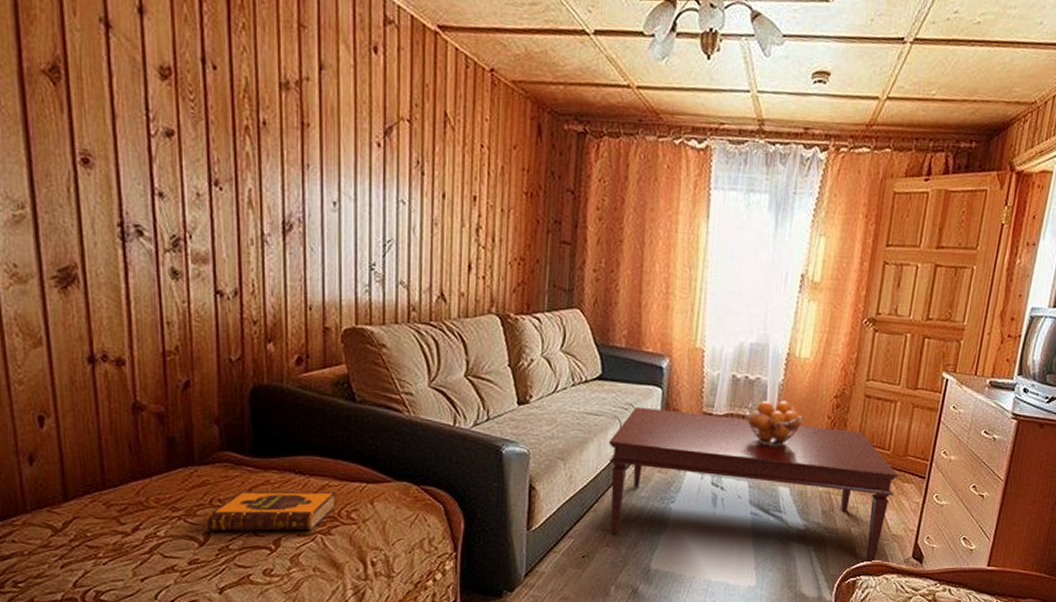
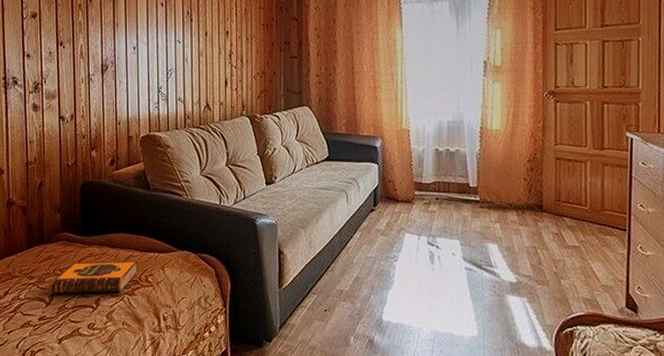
coffee table: present [608,406,899,564] -> none [338,180,599,314]
fruit basket: present [746,401,804,446] -> none [450,168,502,207]

